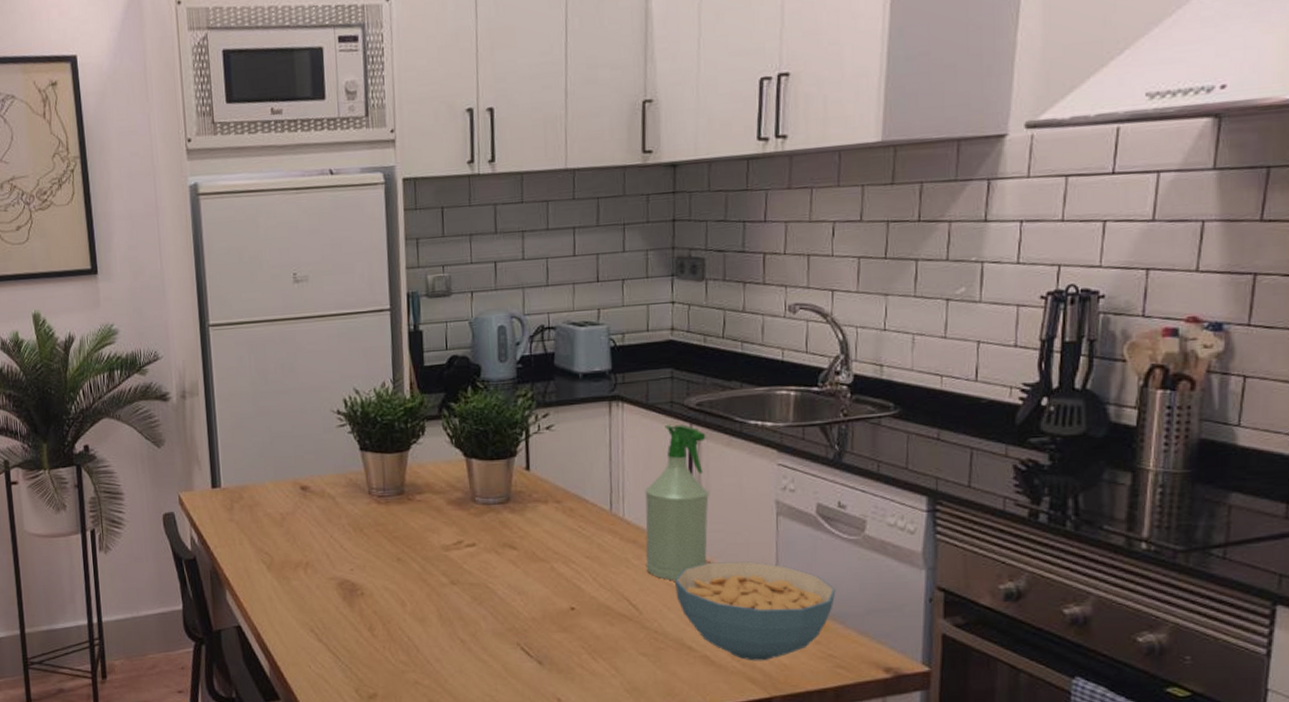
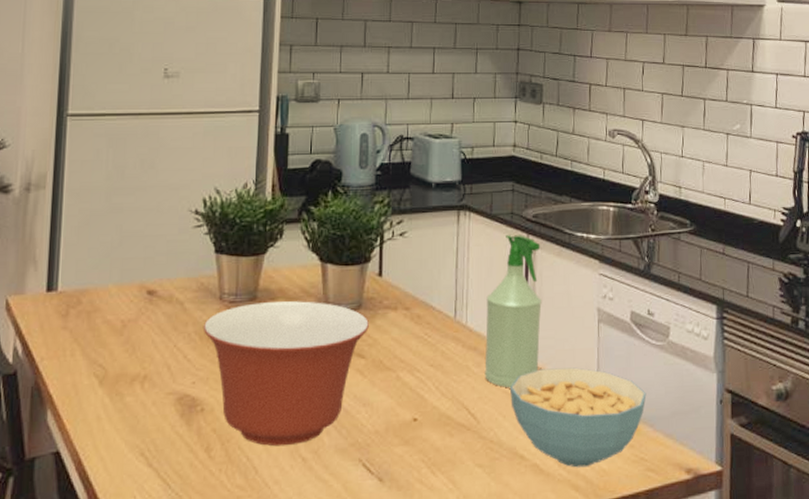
mixing bowl: none [355,495,520,629] -> present [202,301,370,447]

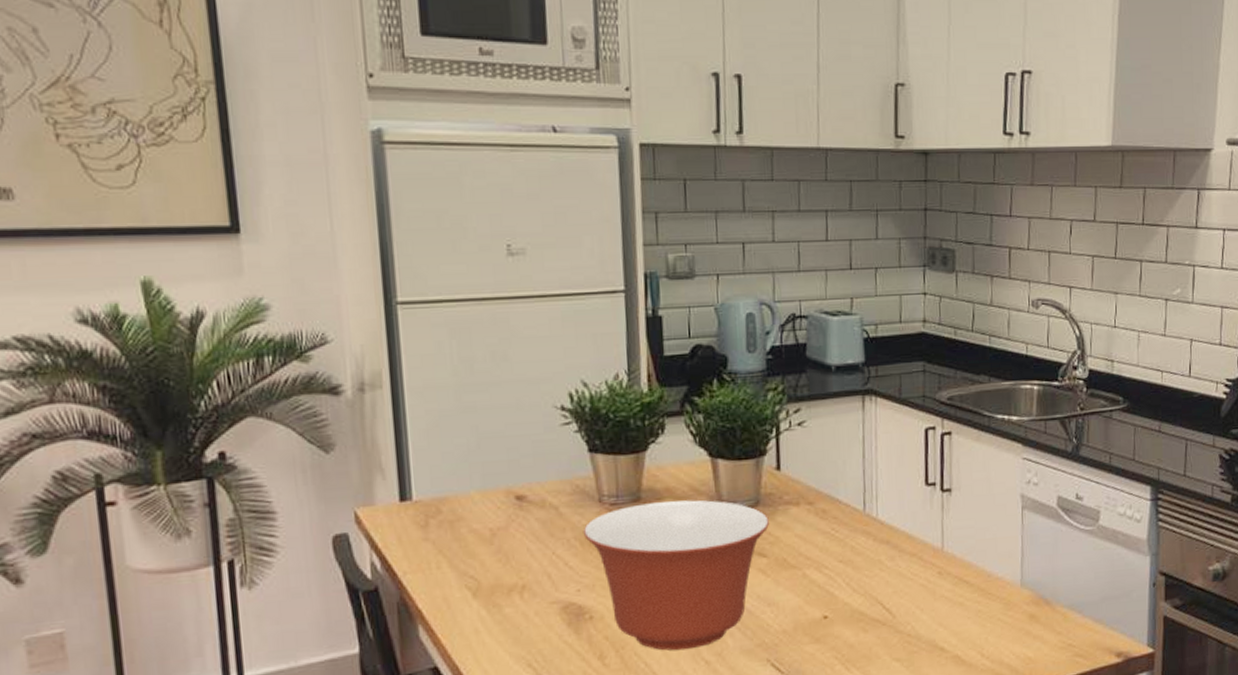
spray bottle: present [484,235,542,387] -> none [898,419,960,580]
cereal bowl: present [510,367,647,468] -> none [927,556,1075,657]

